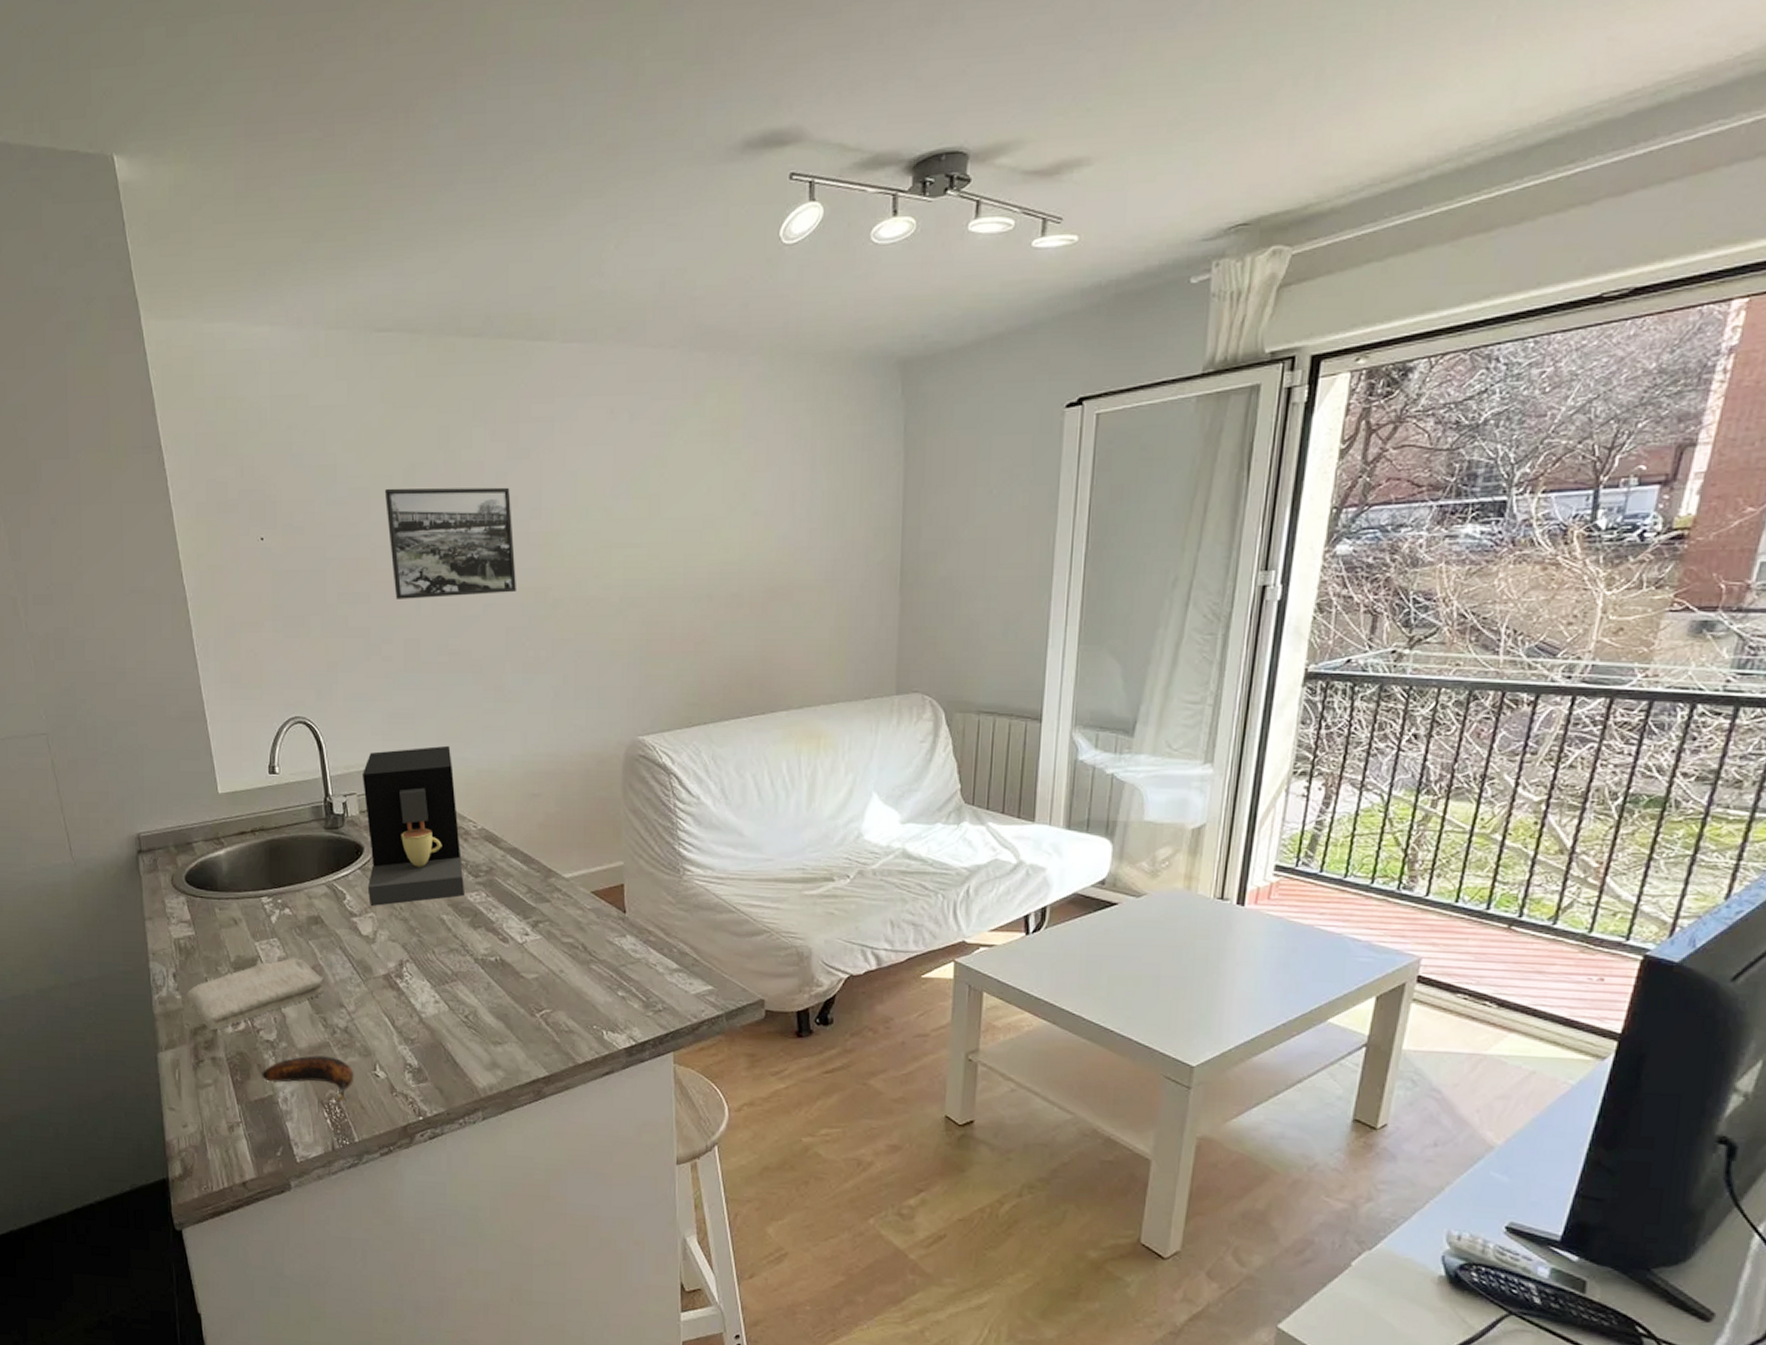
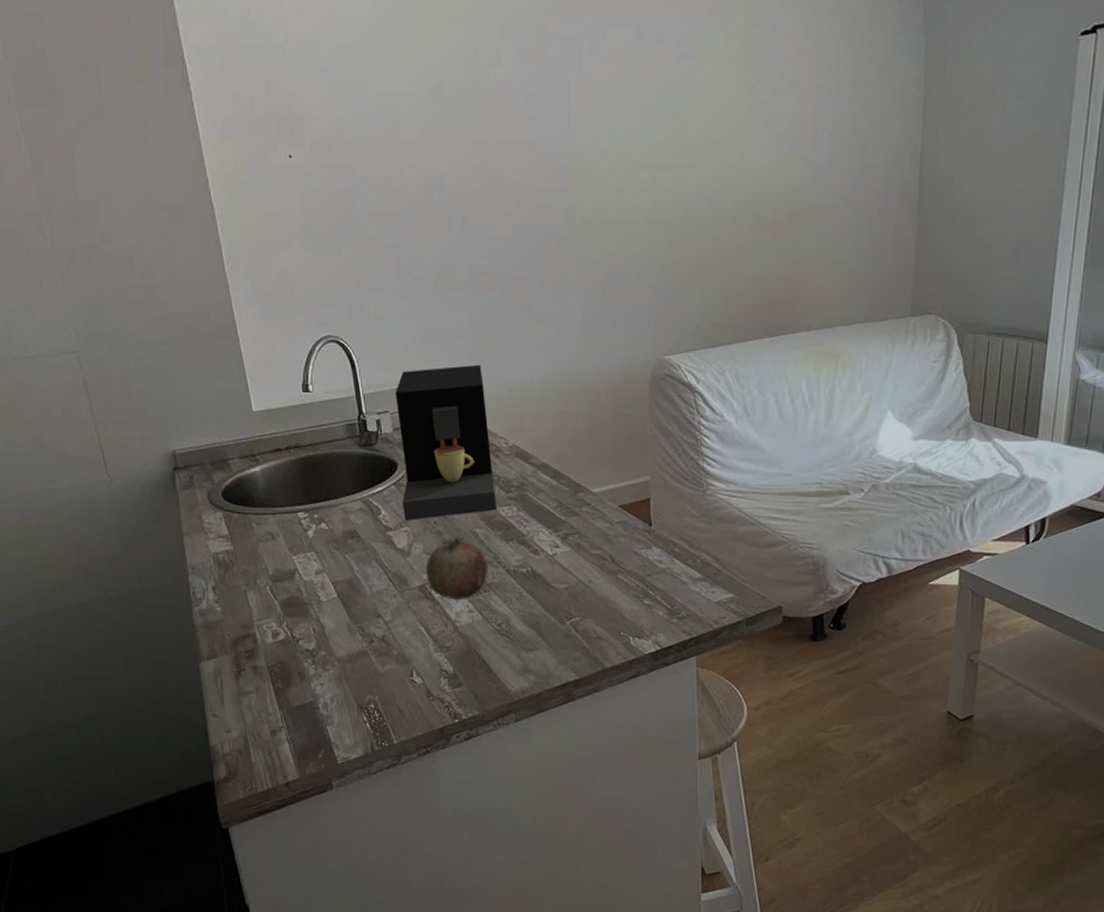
washcloth: present [186,957,324,1030] -> none [226,570,361,640]
banana: present [262,1055,354,1103] -> none [302,662,392,708]
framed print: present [384,487,516,599] -> none [413,106,545,219]
fruit: none [390,923,456,990] -> present [425,536,488,600]

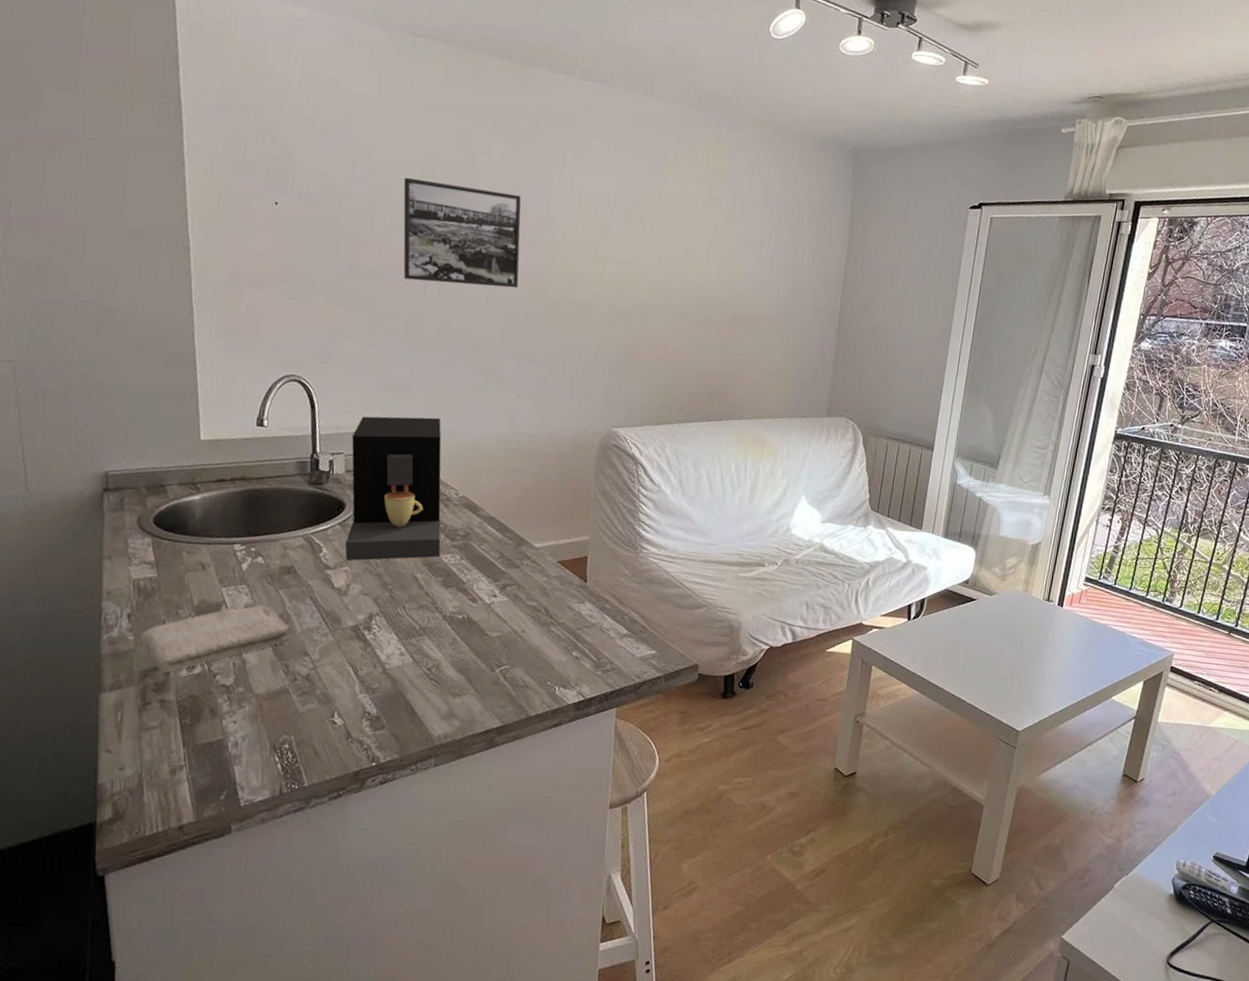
washcloth: none [226,570,361,640] -> present [140,604,290,672]
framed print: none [413,106,545,219] -> present [403,177,521,288]
fruit: present [425,536,488,600] -> none [360,579,425,643]

